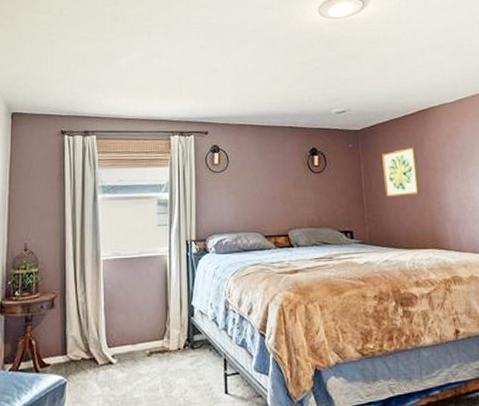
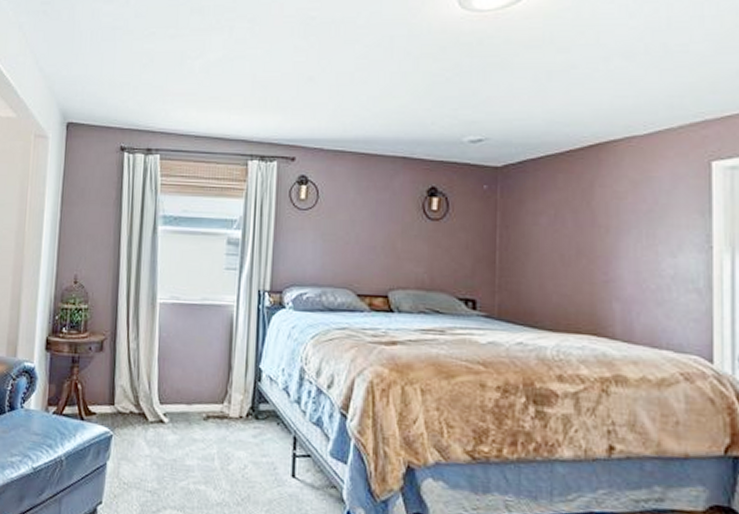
wall art: present [382,146,421,198] -> none [528,194,582,261]

